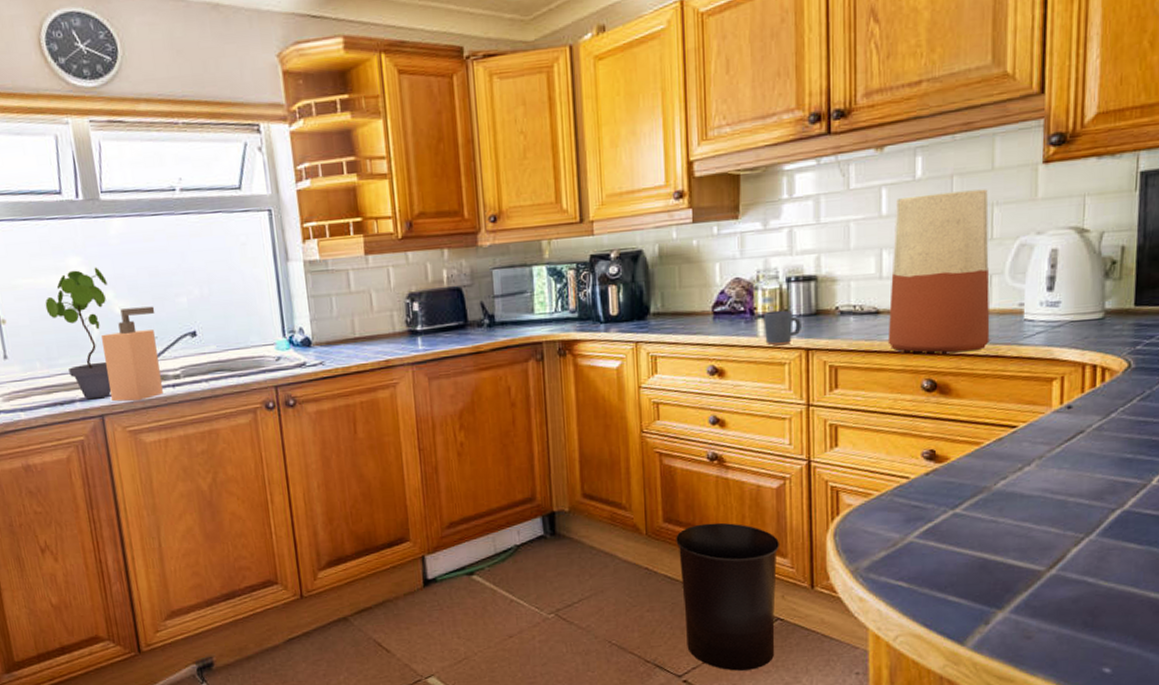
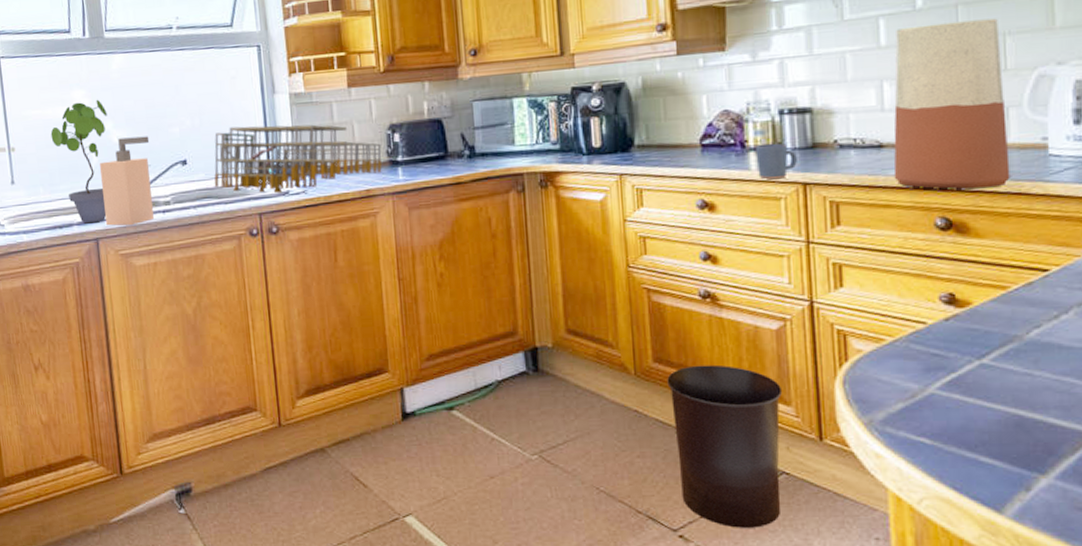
dish rack: none [225,293,401,365] -> present [214,124,382,194]

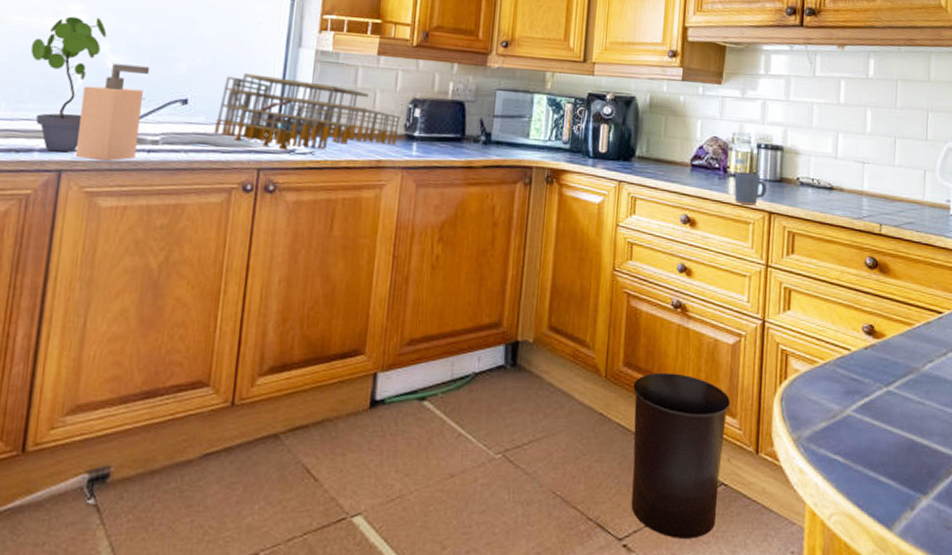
vase: present [893,18,1010,190] -> none [838,91,925,237]

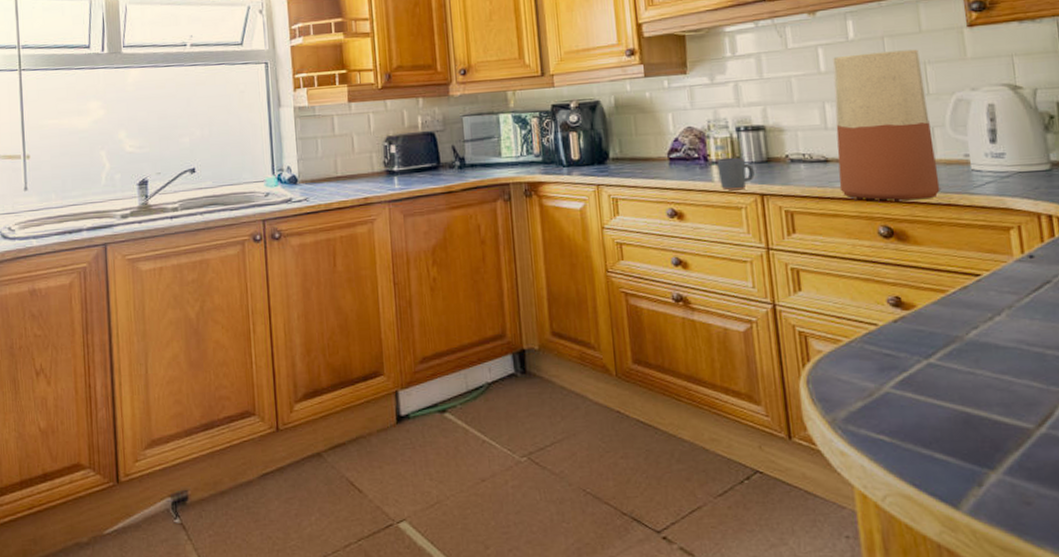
potted plant: present [30,16,107,152] -> none [65,110,121,229]
soap dispenser: present [76,64,150,162] -> none [112,145,162,232]
dish rack: present [213,73,400,150] -> none [220,136,379,201]
waste bin: present [631,372,730,539] -> none [646,365,756,528]
vase: none [838,91,925,237] -> present [832,49,940,201]

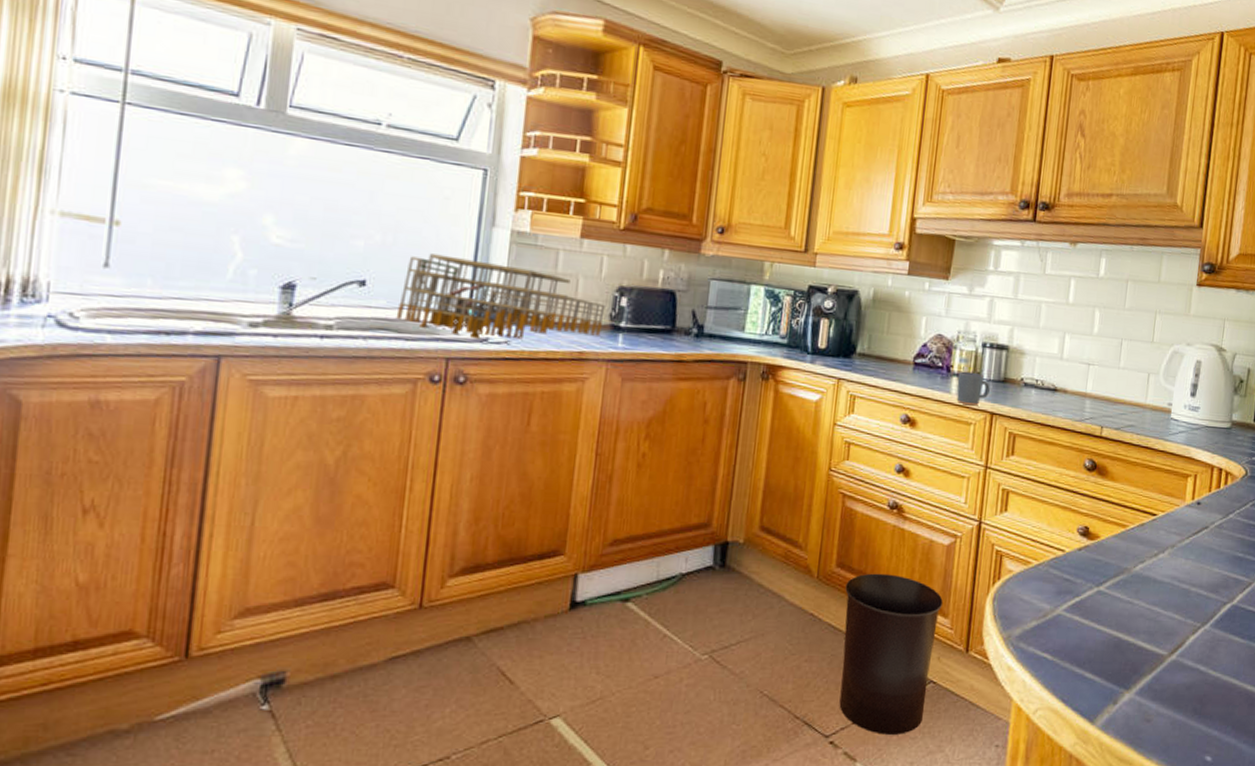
dish rack: none [220,136,379,201] -> present [396,253,605,340]
waste bin: none [646,365,756,528] -> present [839,573,943,735]
vase: present [832,49,940,201] -> none [1060,291,1154,440]

